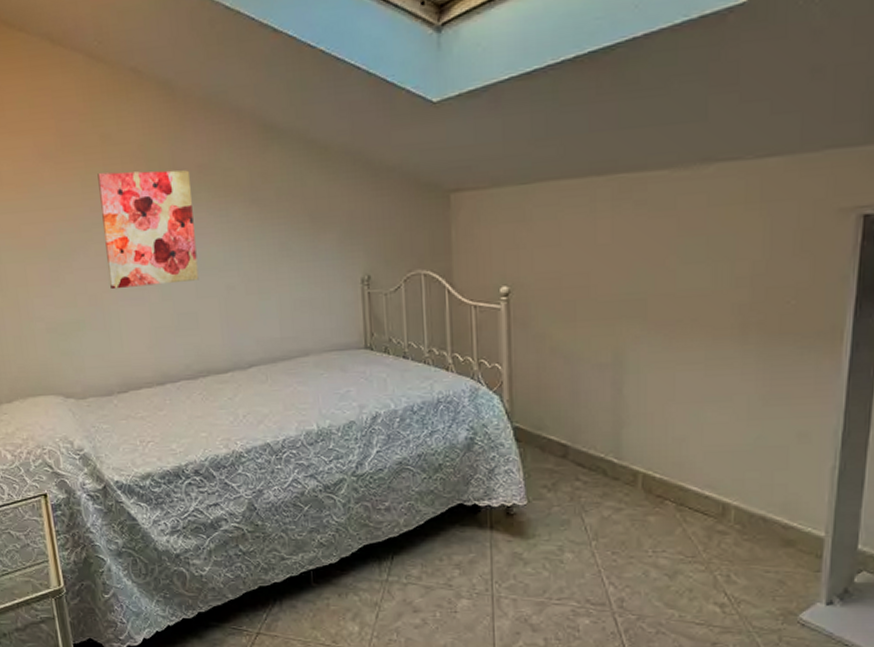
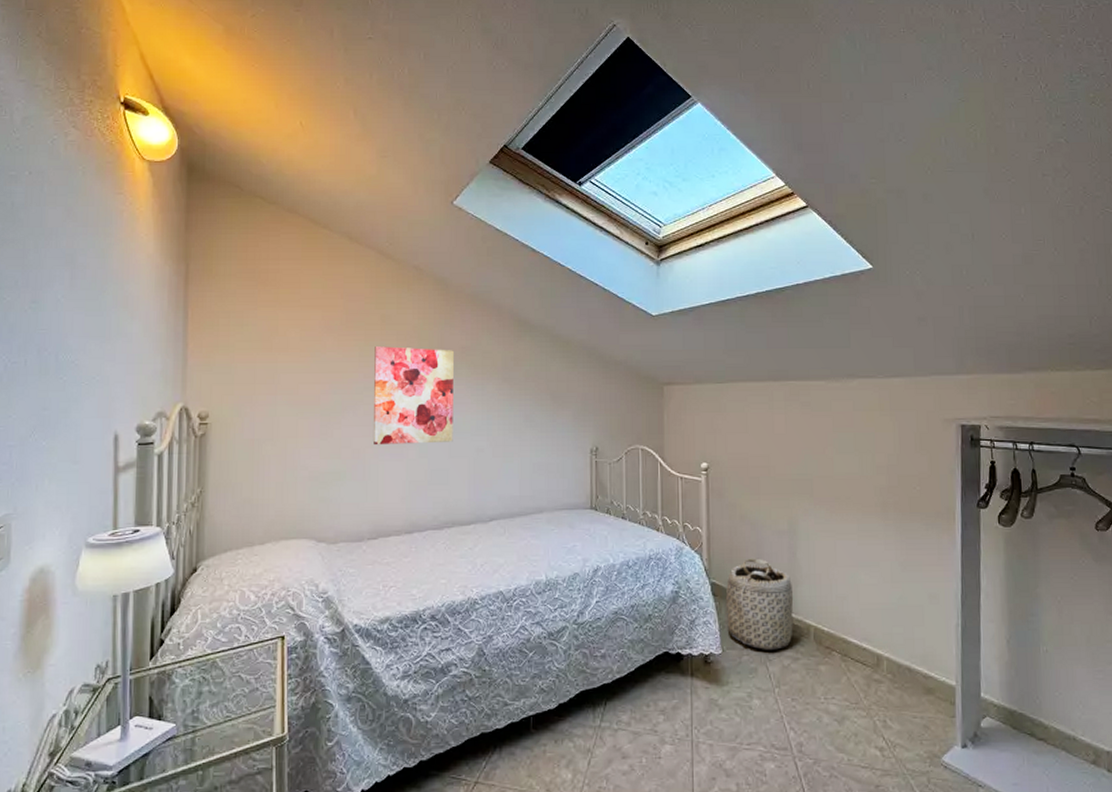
basket: none [531,397,618,500] -> present [725,558,794,650]

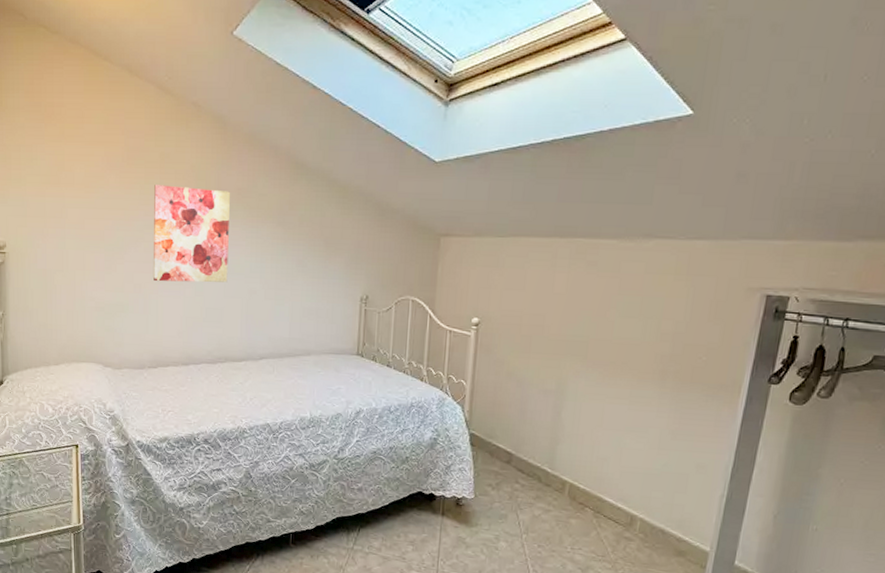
basket: present [725,558,794,650] -> none [482,413,553,500]

